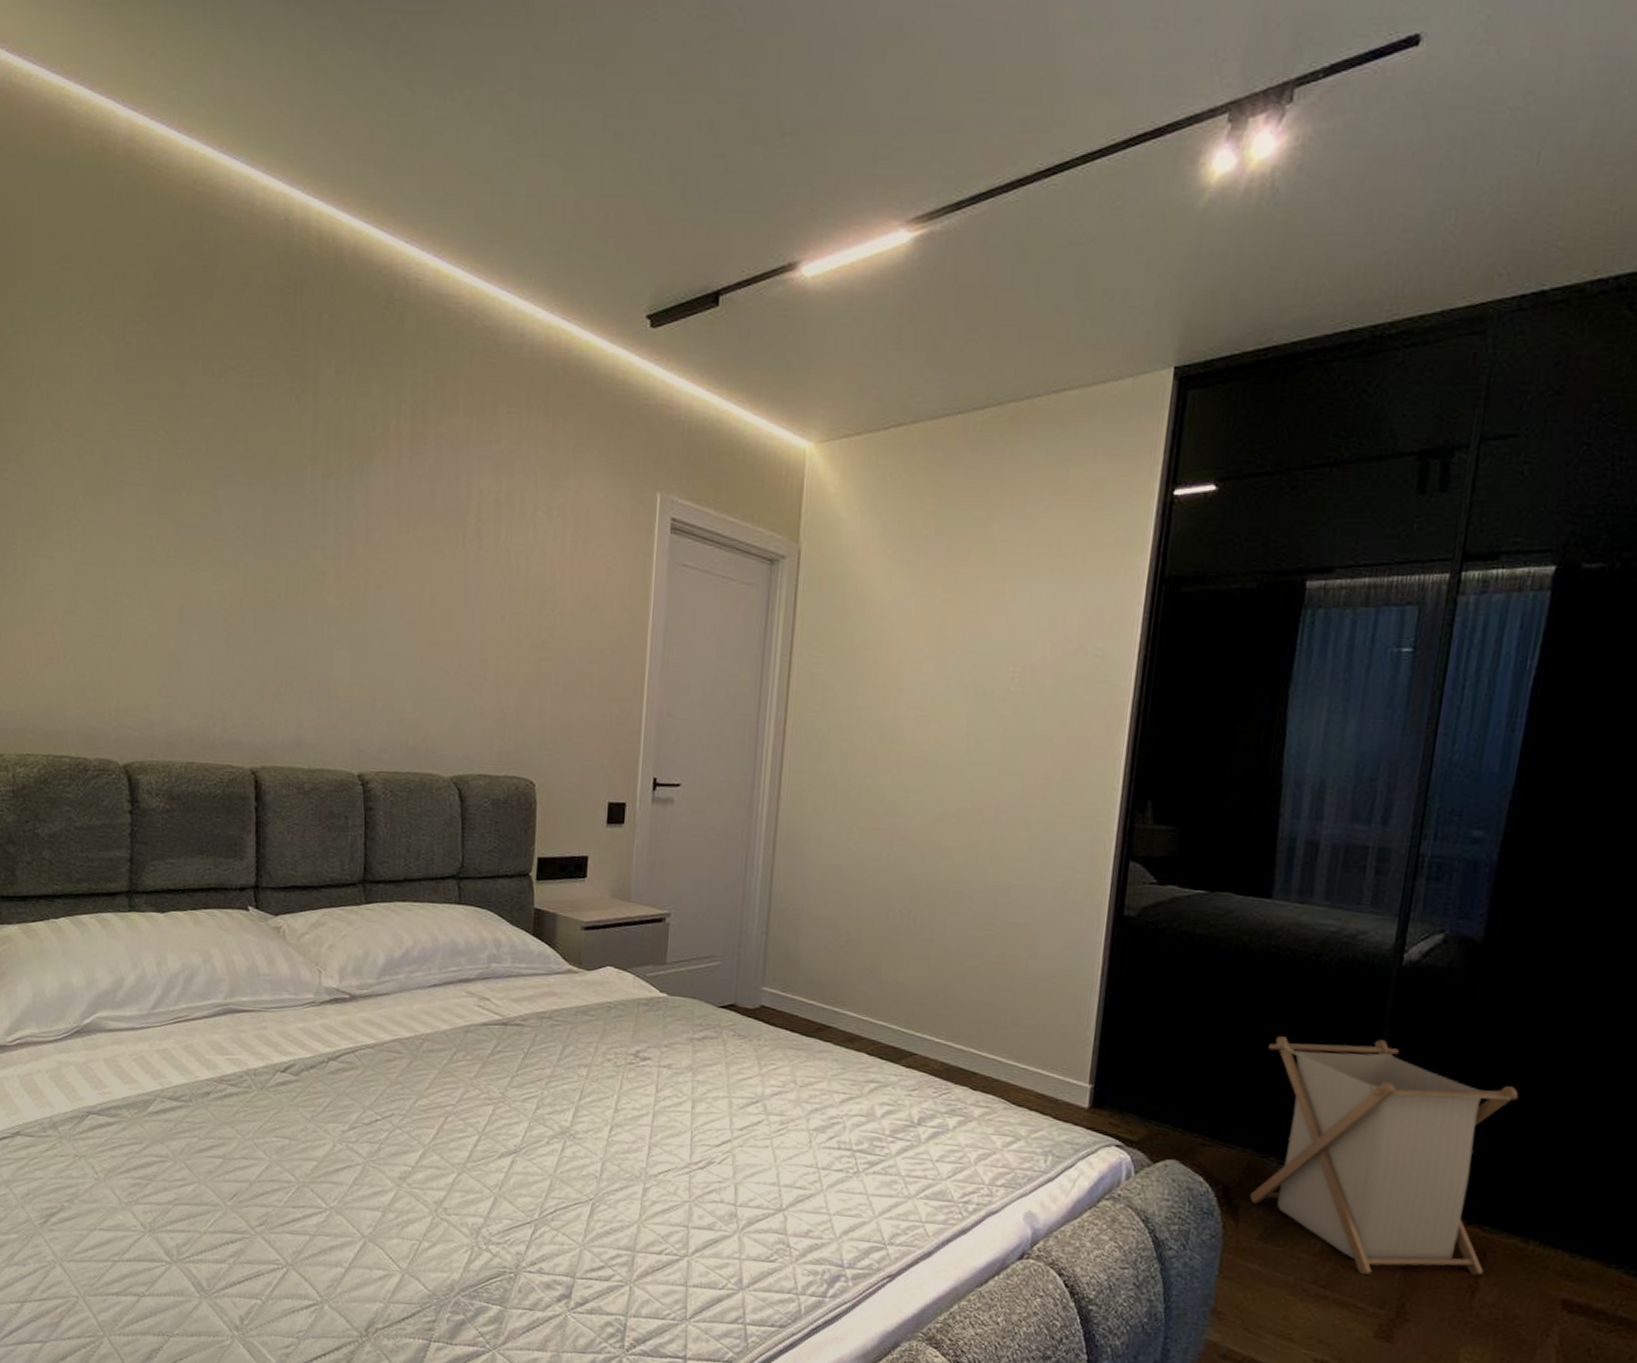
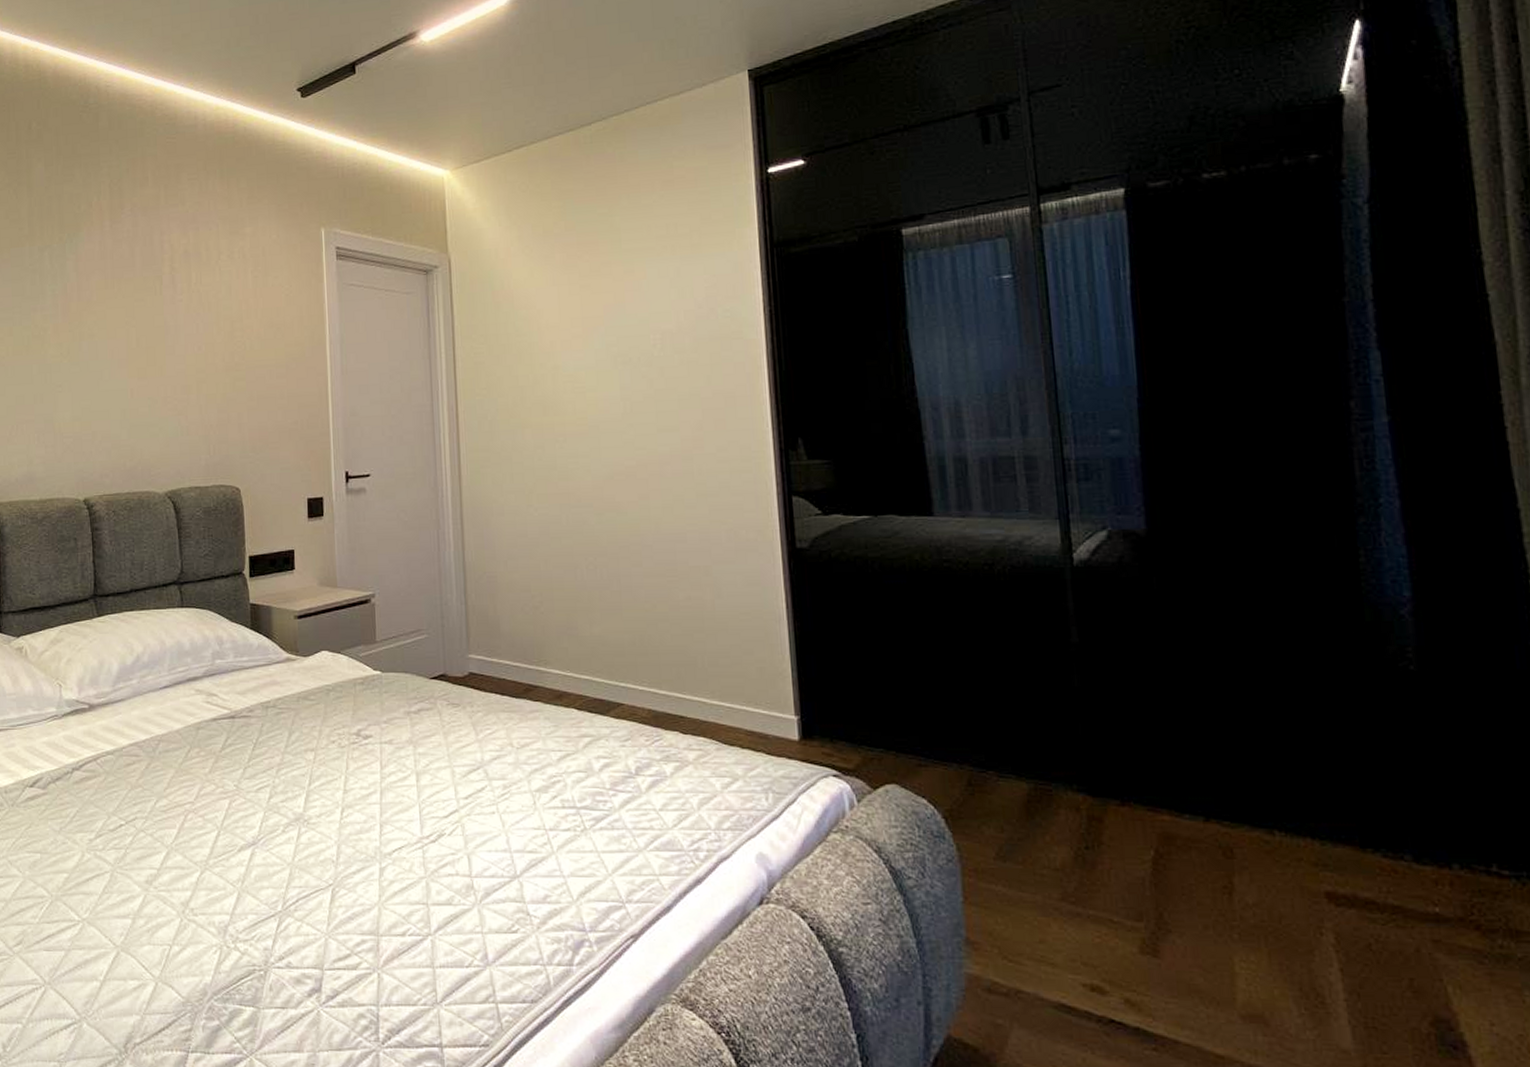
laundry basket: present [1249,1036,1519,1276] -> none [962,640,1235,887]

